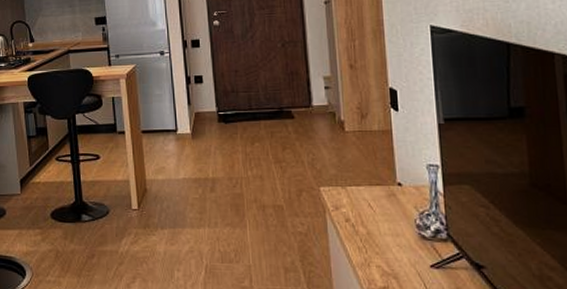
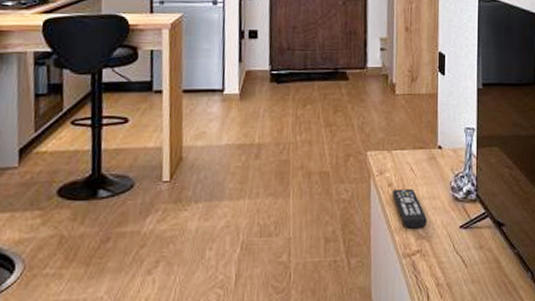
remote control: none [351,224,392,265] -> present [393,188,427,228]

